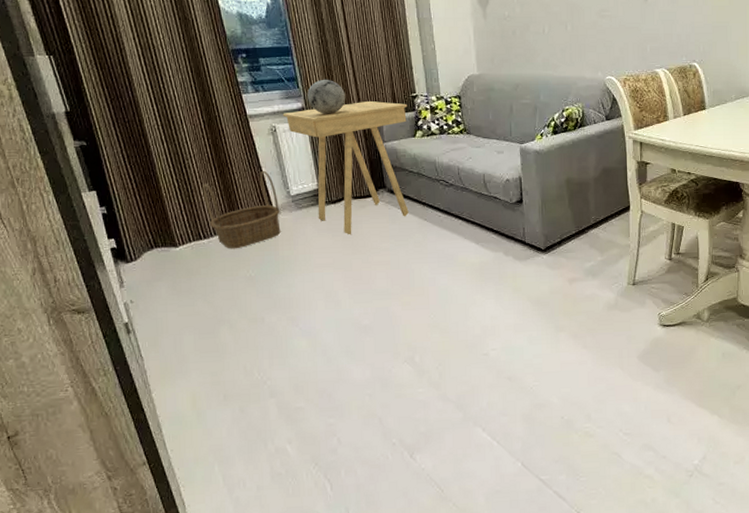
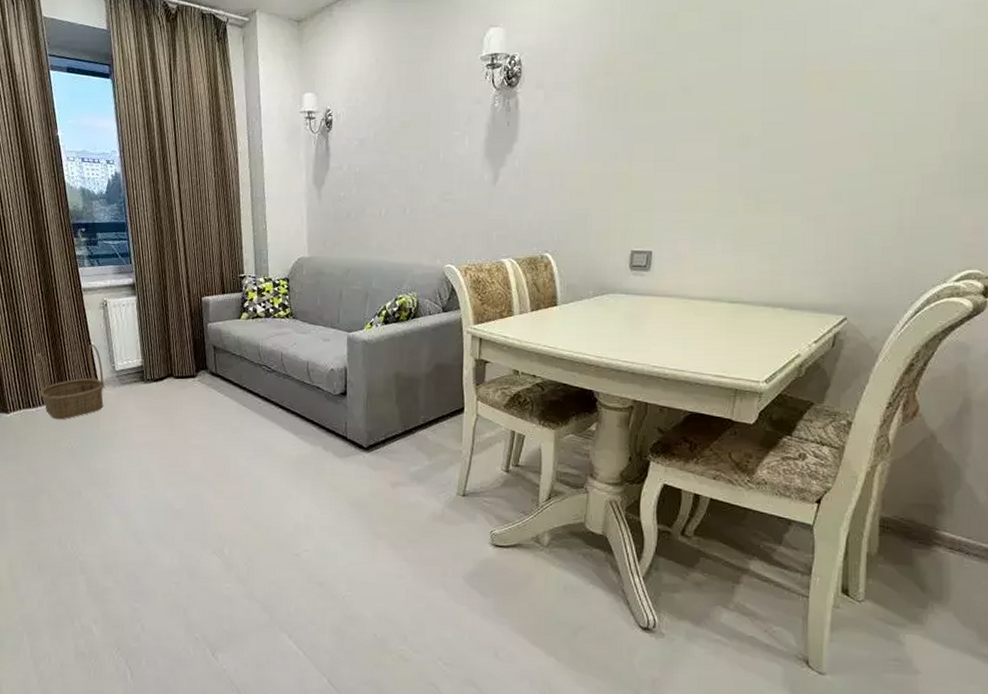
side table: present [282,101,409,235] -> none [114,280,235,415]
decorative orb: present [307,79,345,114] -> none [139,255,175,291]

